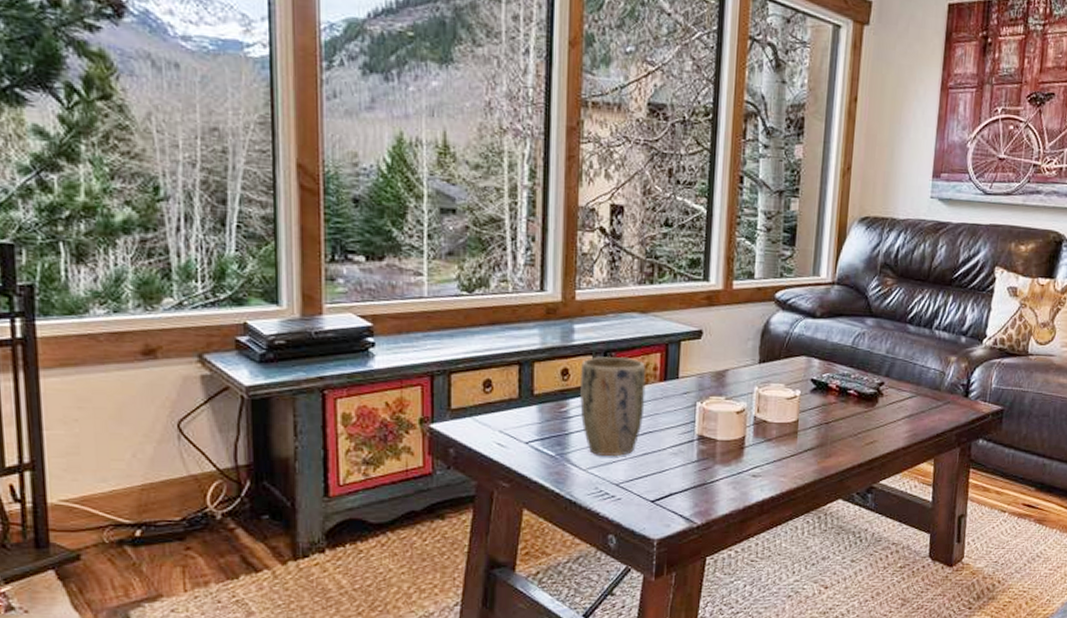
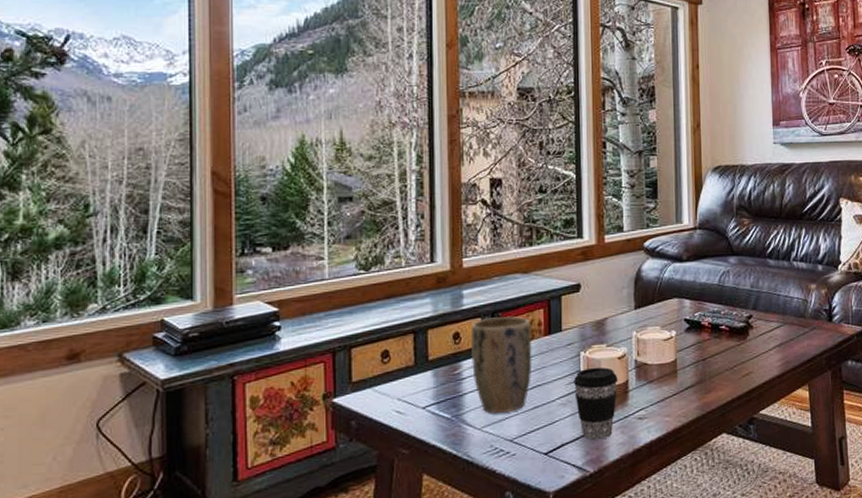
coffee cup: none [687,419,735,493] -> present [574,367,618,440]

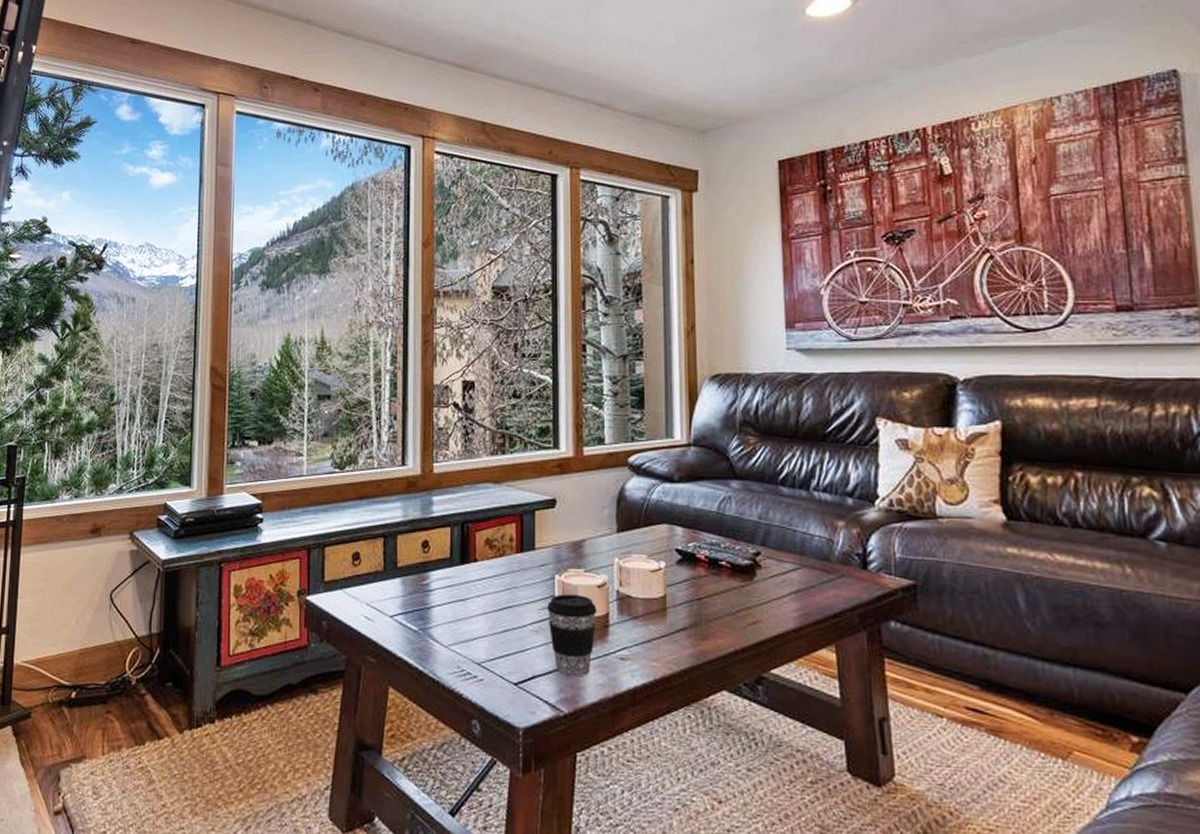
plant pot: present [471,315,532,414] -> none [440,527,503,633]

